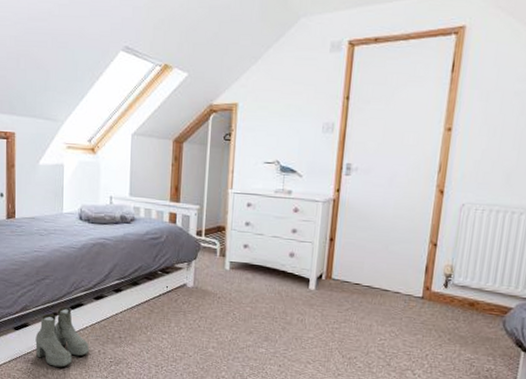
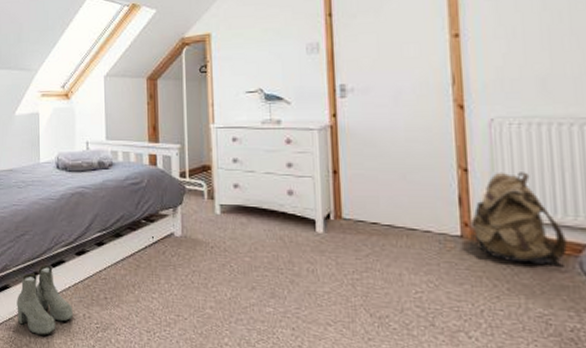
backpack: none [428,248,499,322] -> present [469,172,567,265]

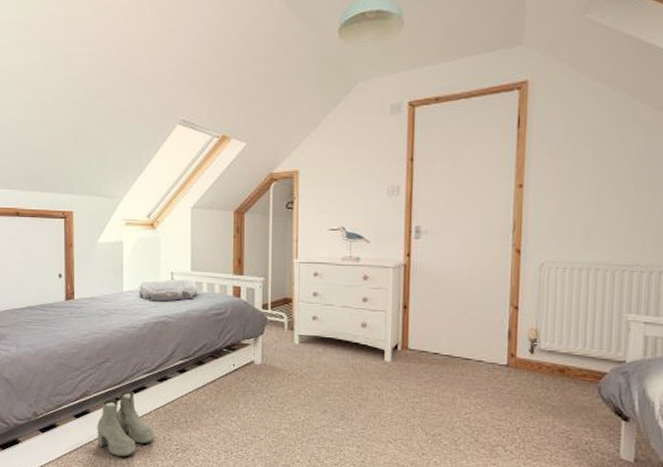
backpack: present [469,172,567,265] -> none [514,310,591,390]

